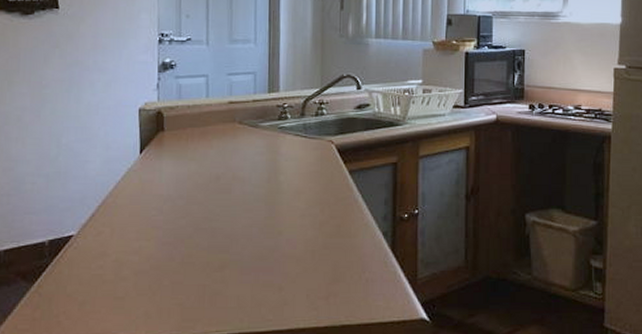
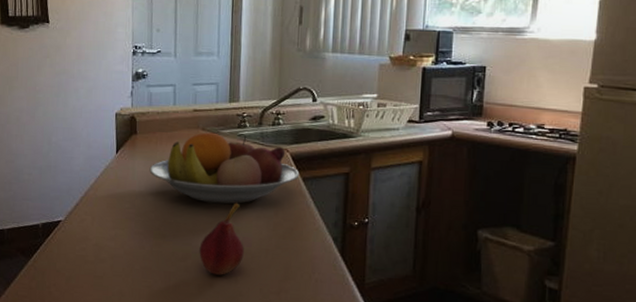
fruit bowl: none [179,126,346,204] -> present [149,132,300,205]
fruit: none [238,201,288,284] -> present [199,202,244,275]

